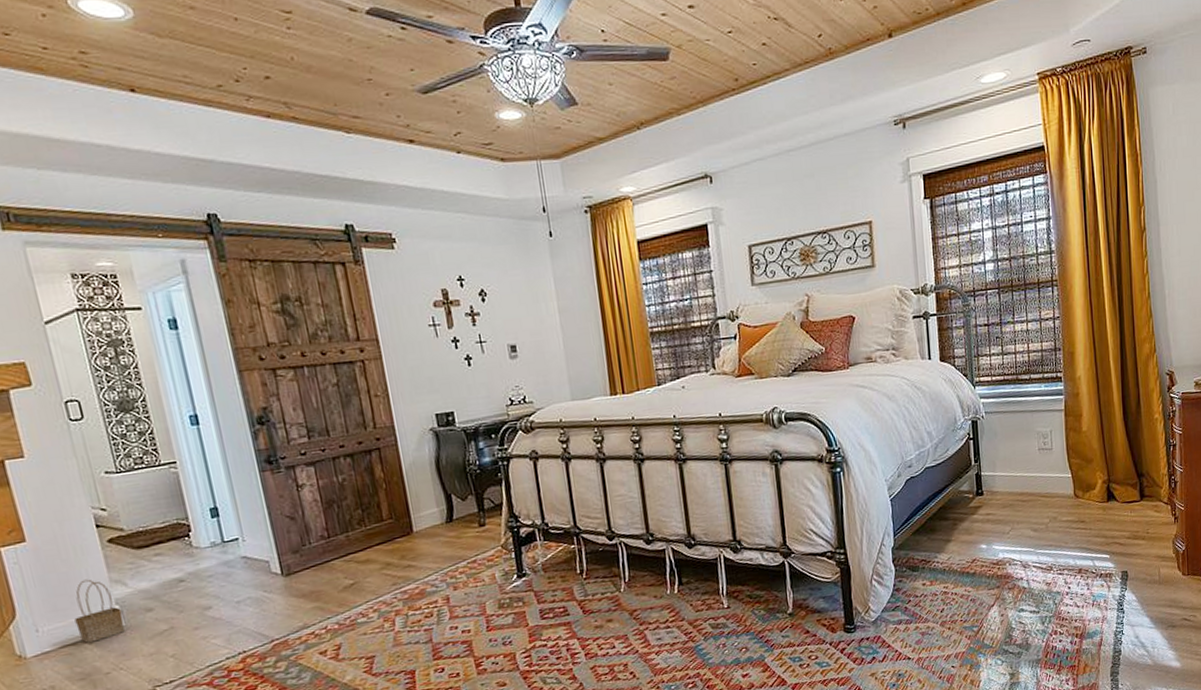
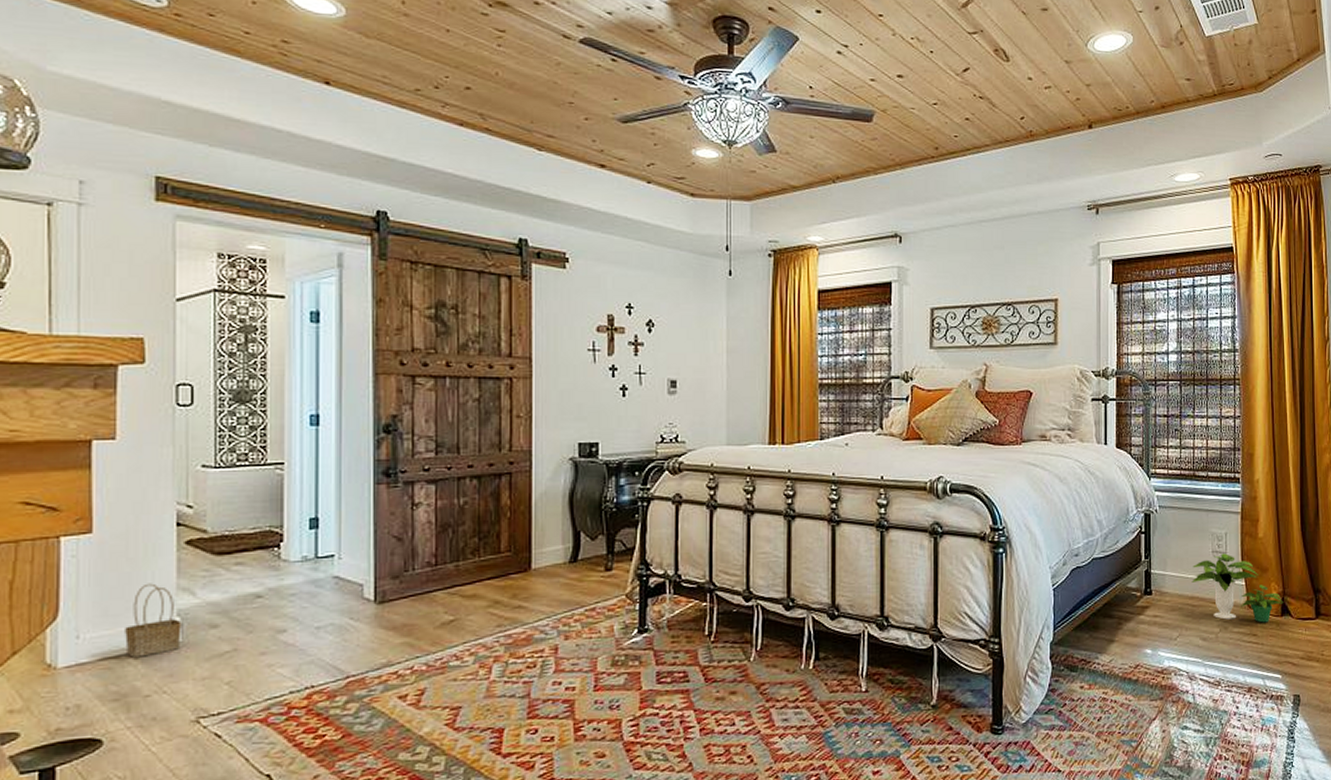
potted plant: none [1020,449,1109,511] -> present [1191,553,1284,623]

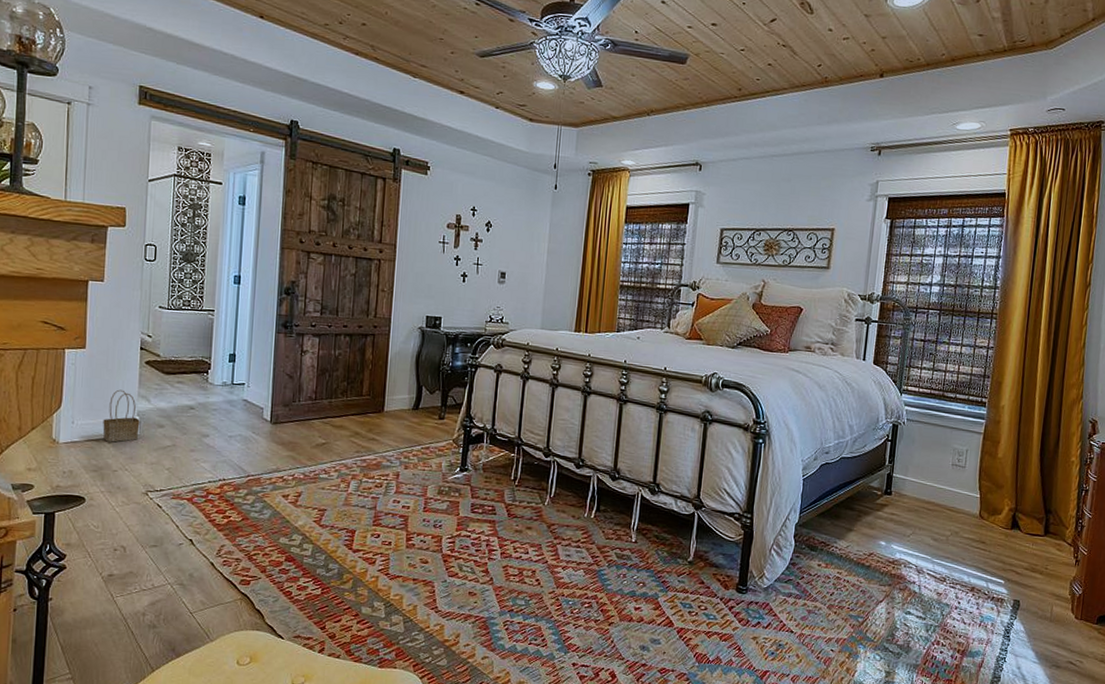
potted plant: present [1191,553,1284,623] -> none [929,467,1015,533]

